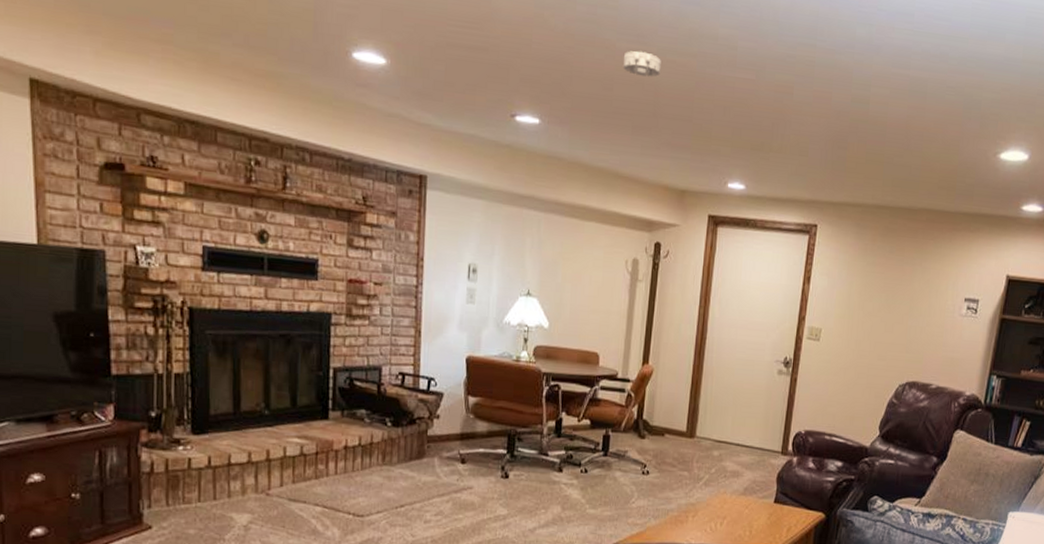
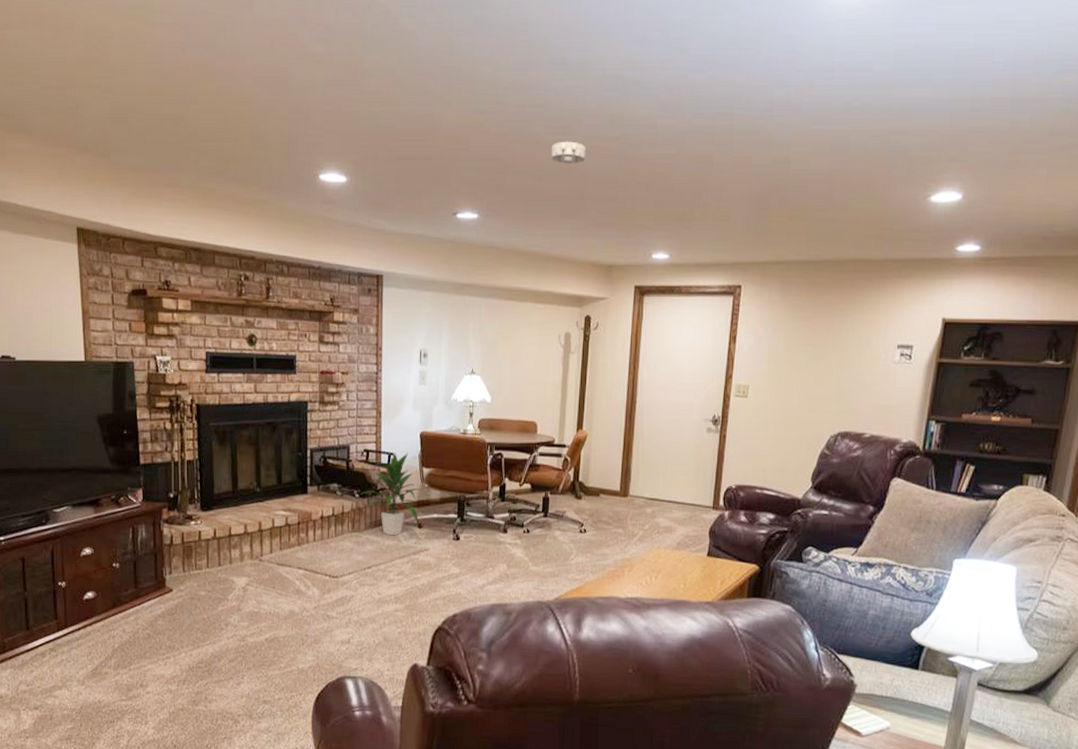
indoor plant: none [393,378,464,472] -> present [360,452,420,536]

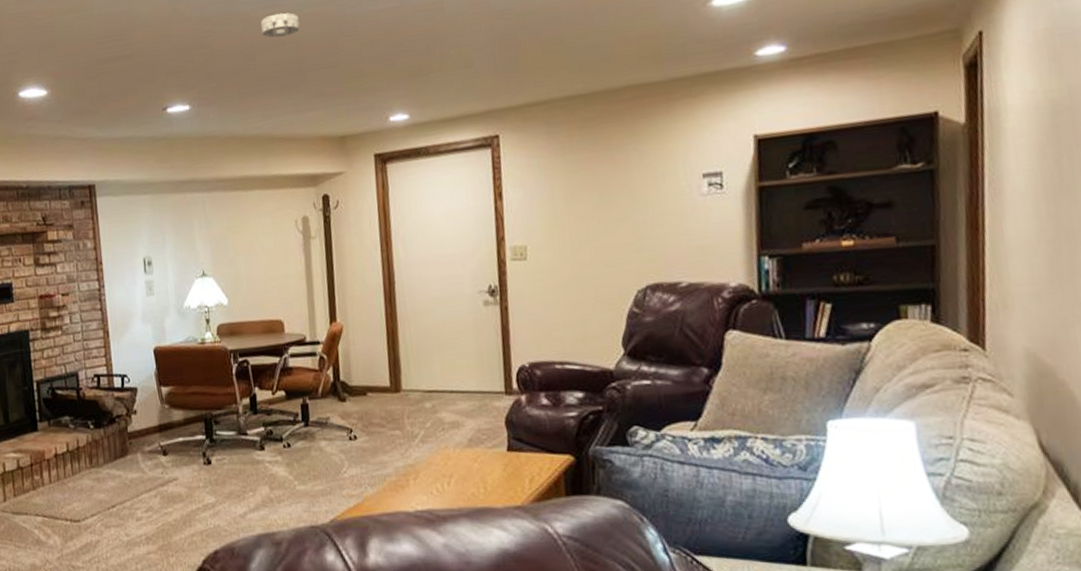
indoor plant: present [360,452,420,536] -> none [95,371,162,468]

